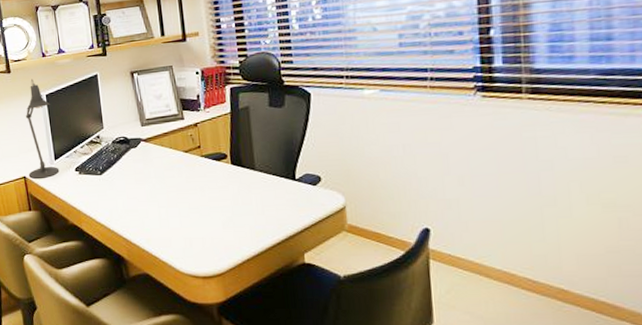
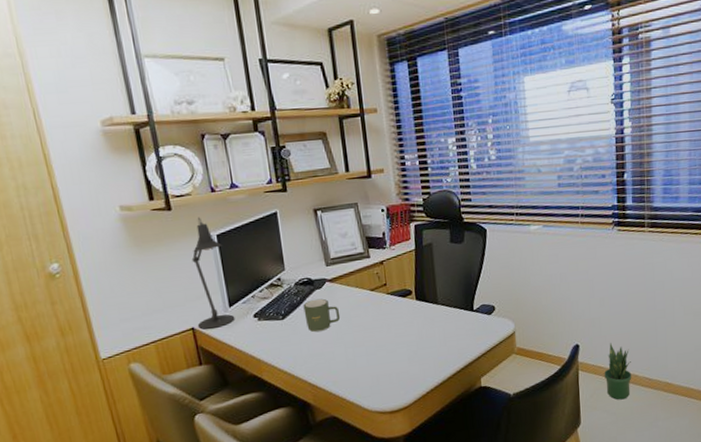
mug: none [119,157,155,190] -> present [303,298,341,333]
planter: none [465,231,507,302] -> present [604,343,632,400]

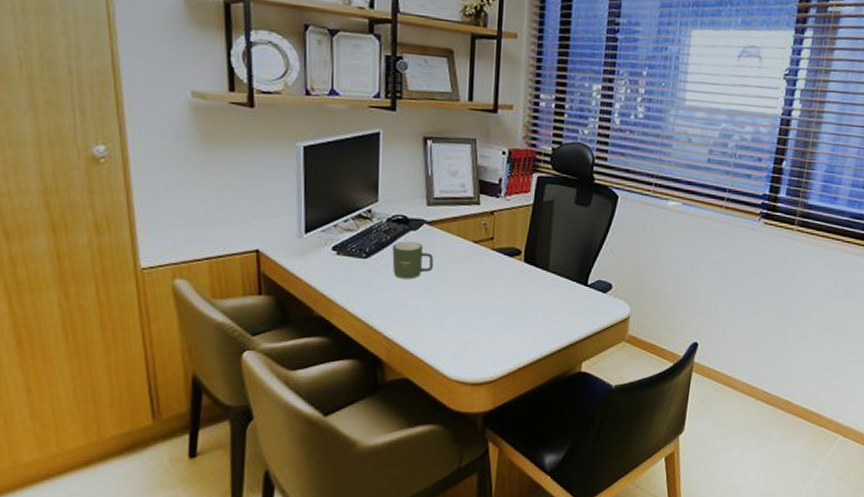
desk lamp: present [191,217,234,330] -> none [263,122,310,255]
planter: present [604,343,632,400] -> none [719,347,752,411]

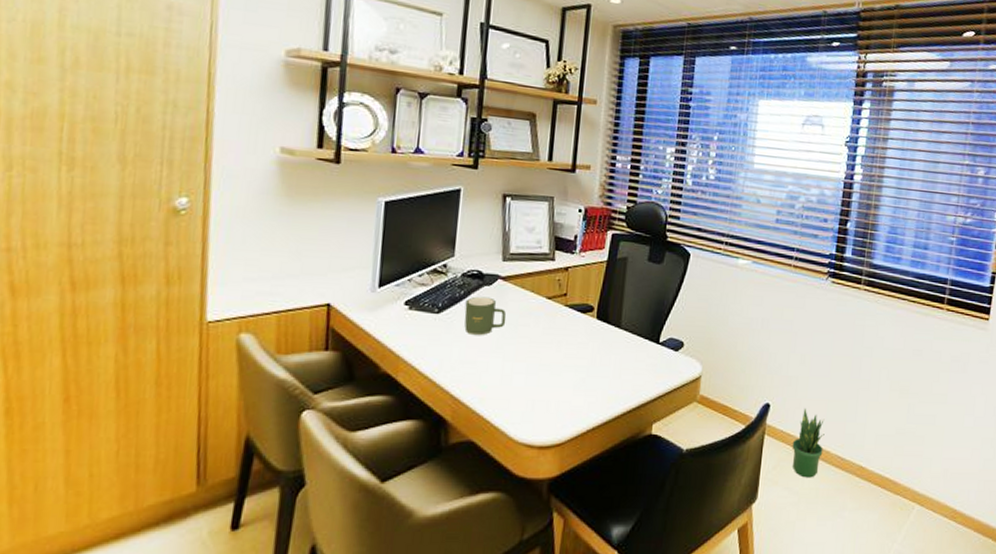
planter: none [719,347,752,411] -> present [792,408,825,478]

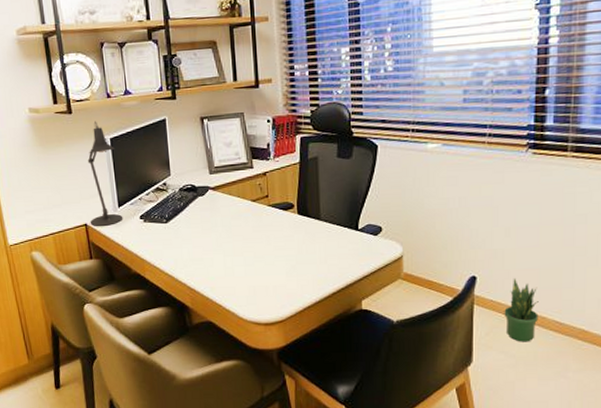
desk lamp: none [335,177,390,309] -> present [87,121,122,226]
mug: present [464,296,507,336] -> none [186,205,221,238]

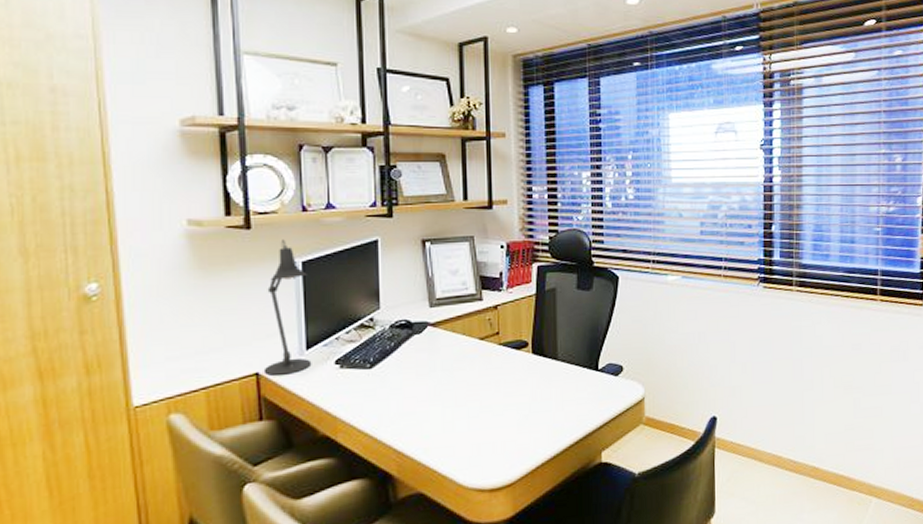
planter: present [504,278,539,342] -> none [743,416,775,486]

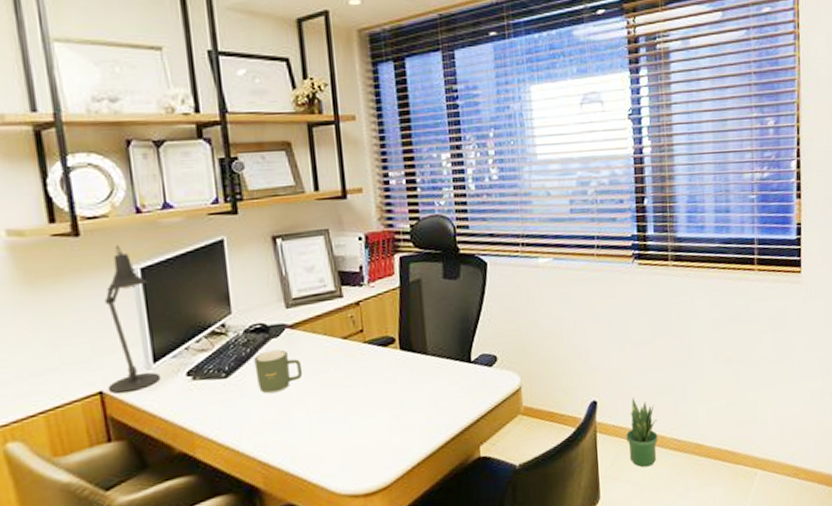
mug: none [397,345,441,387] -> present [254,349,303,394]
planter: none [743,416,775,486] -> present [626,398,658,467]

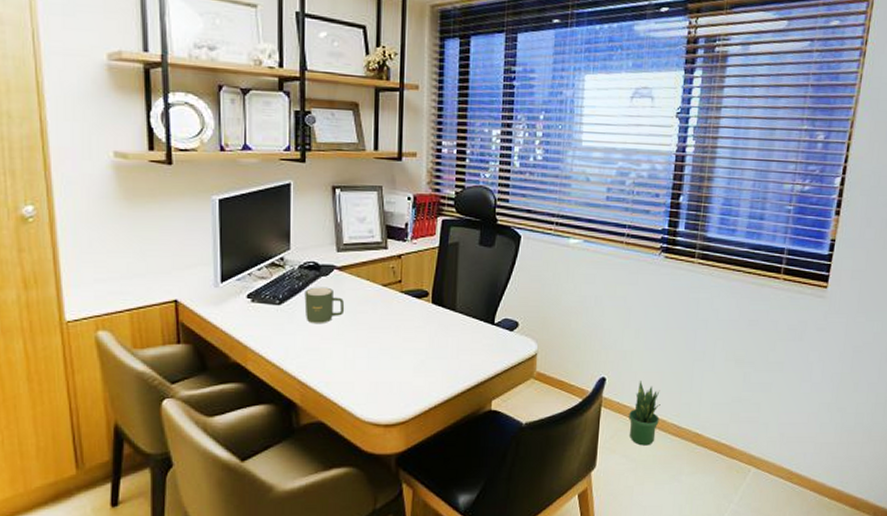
desk lamp: present [104,245,159,394] -> none [182,177,225,304]

